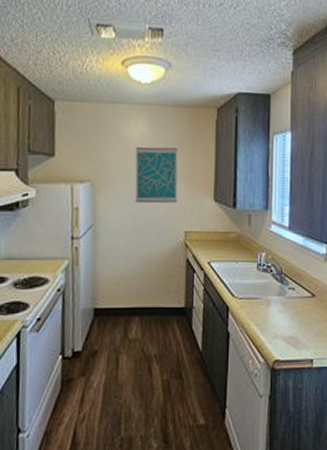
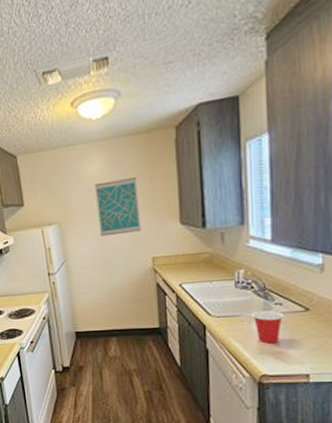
cup: none [270,294,295,328] -> present [252,310,283,344]

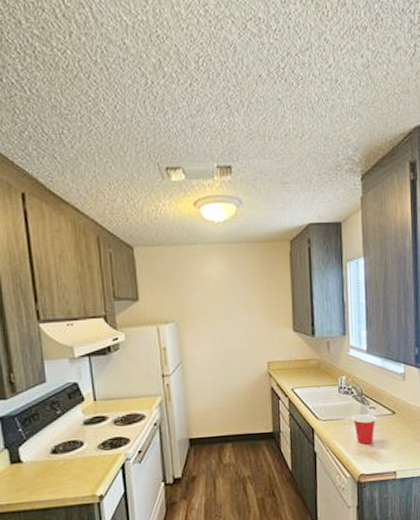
wall art: present [94,177,142,237] -> none [214,283,259,339]

